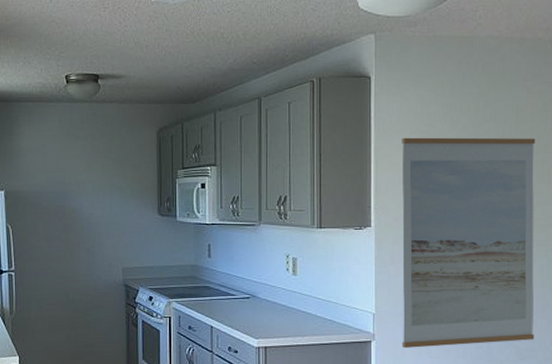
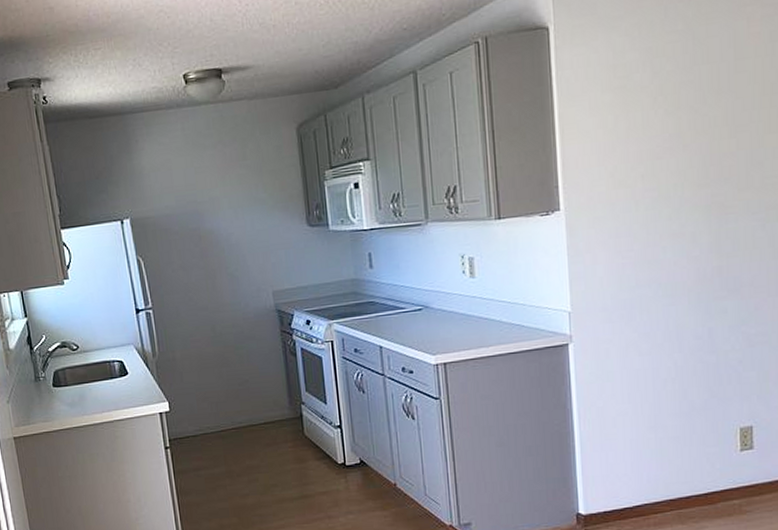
wall art: present [402,137,536,348] -> none [591,77,766,348]

